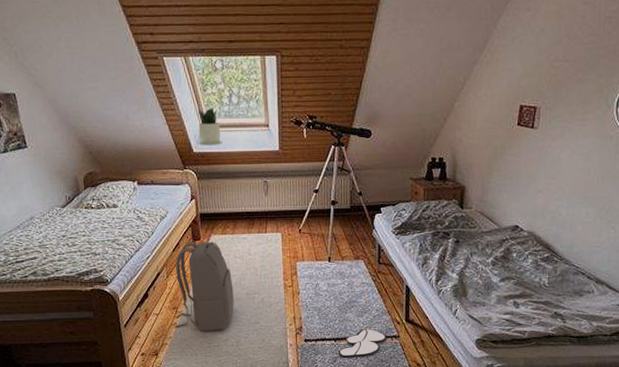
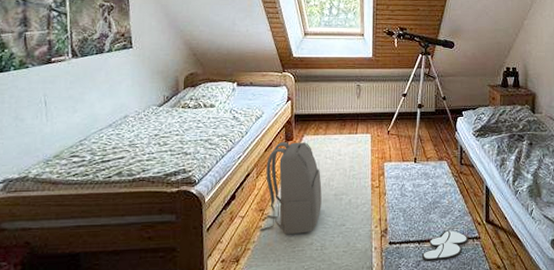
planter: present [197,107,223,146] -> none [298,17,322,51]

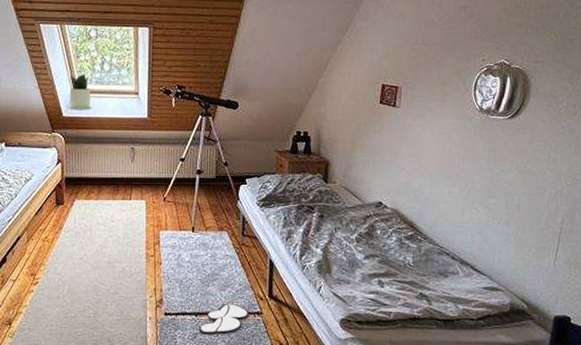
backpack: present [259,141,322,234] -> none [31,205,94,300]
planter: none [298,17,322,51] -> present [68,73,93,111]

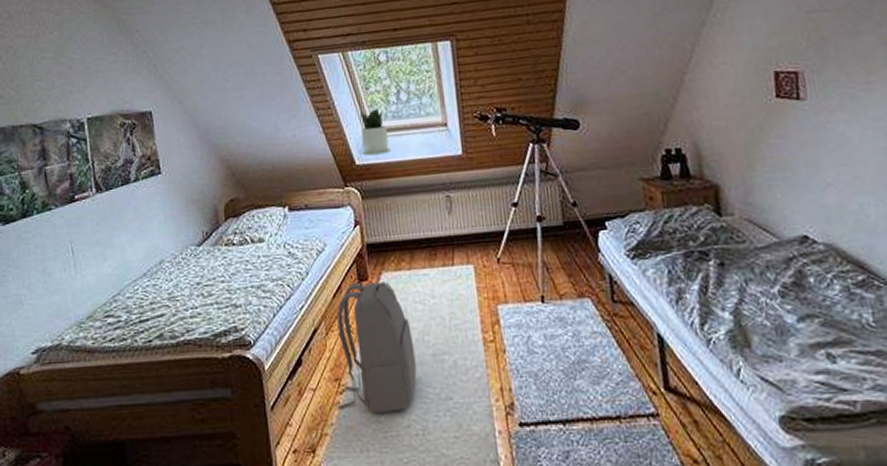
backpack: none [31,205,94,300] -> present [337,281,417,413]
slippers: present [200,304,249,335] -> none [571,404,640,452]

